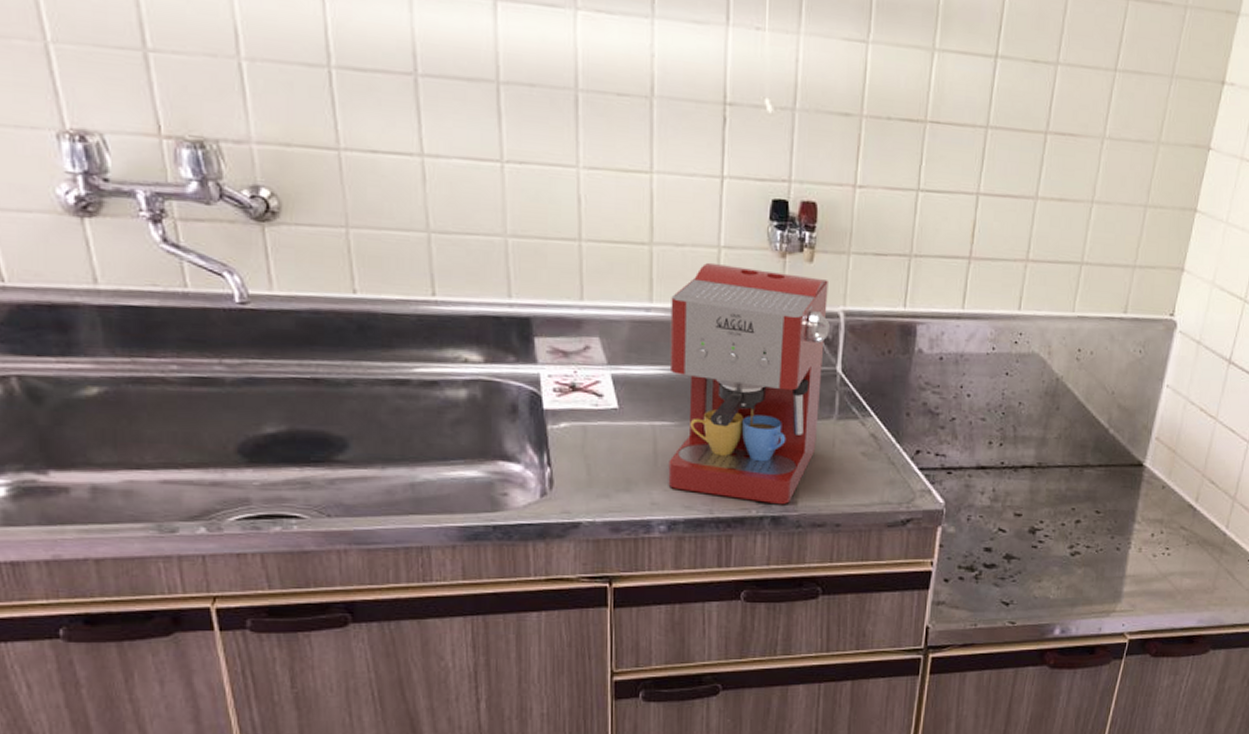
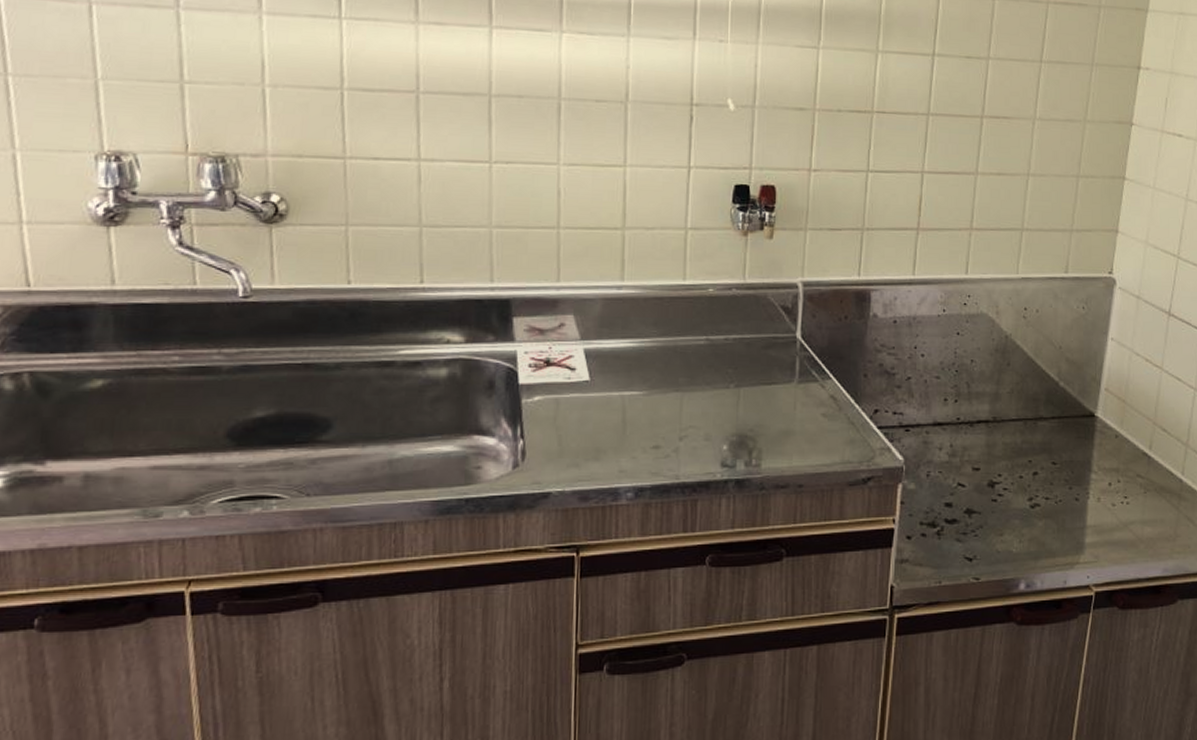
coffee maker: present [668,262,830,505] -> none [636,243,789,468]

